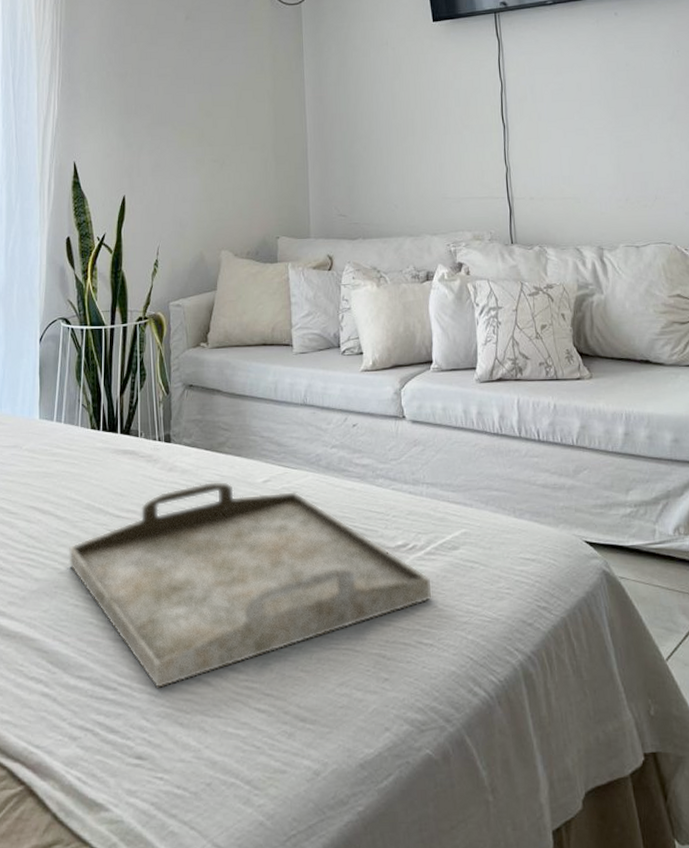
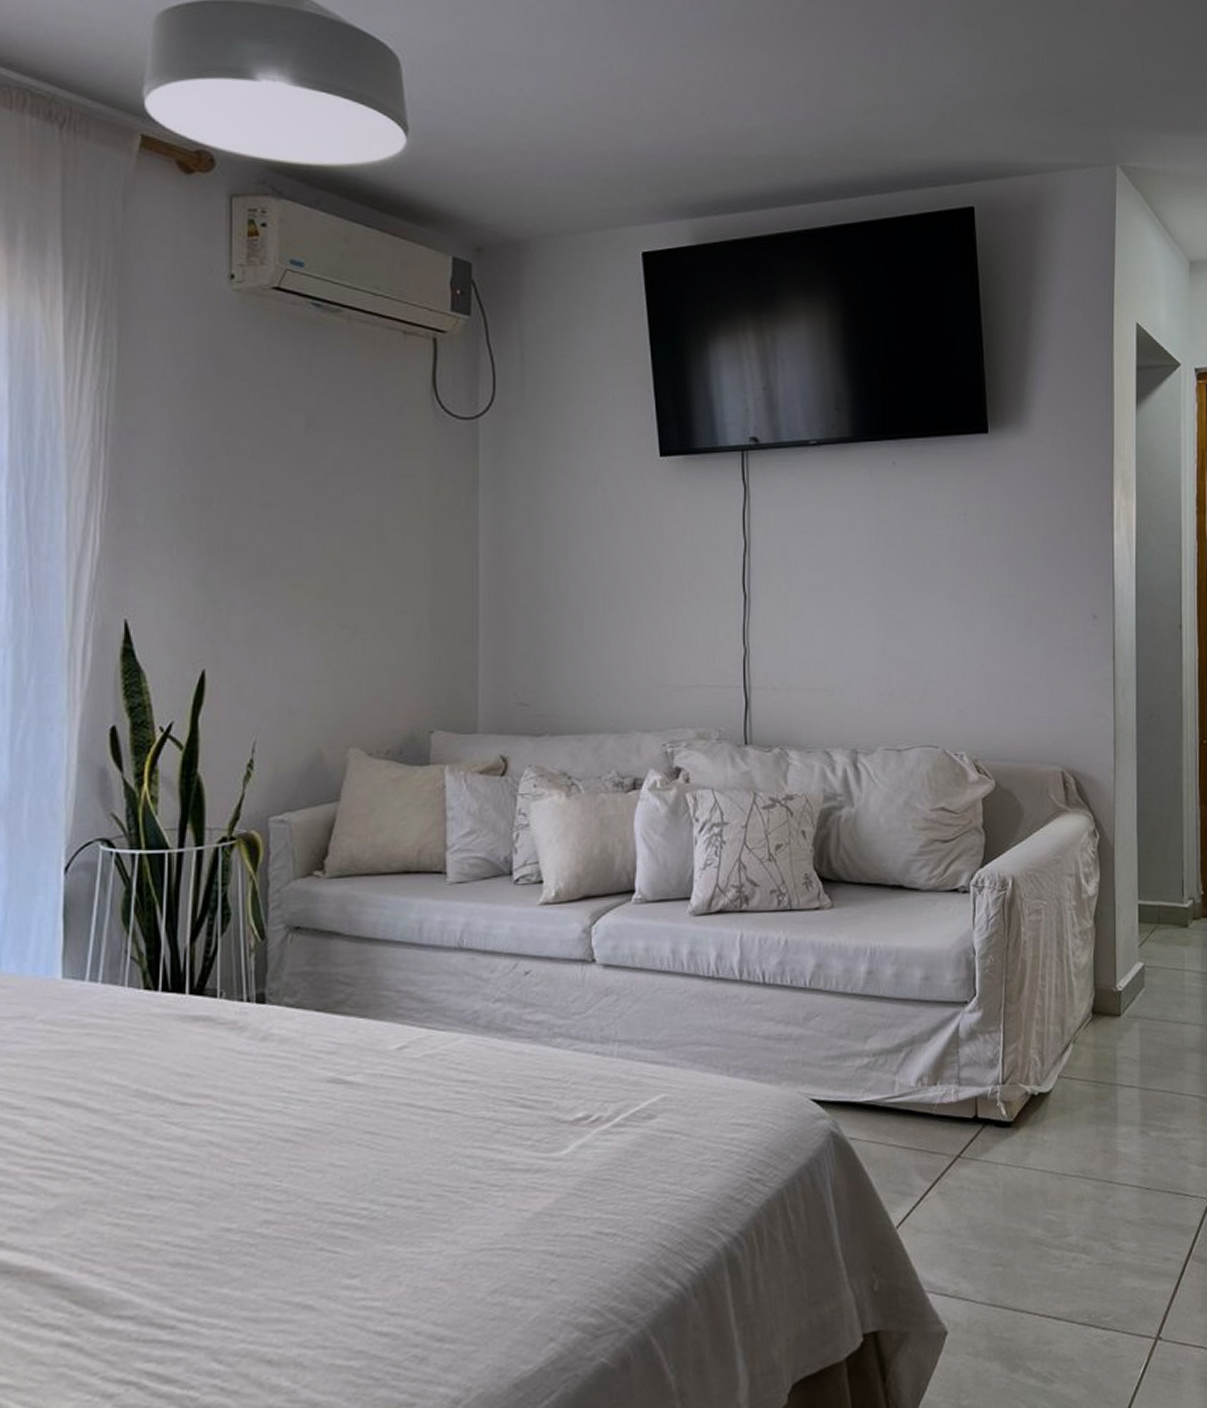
serving tray: present [68,481,432,688] -> none [105,1050,618,1320]

